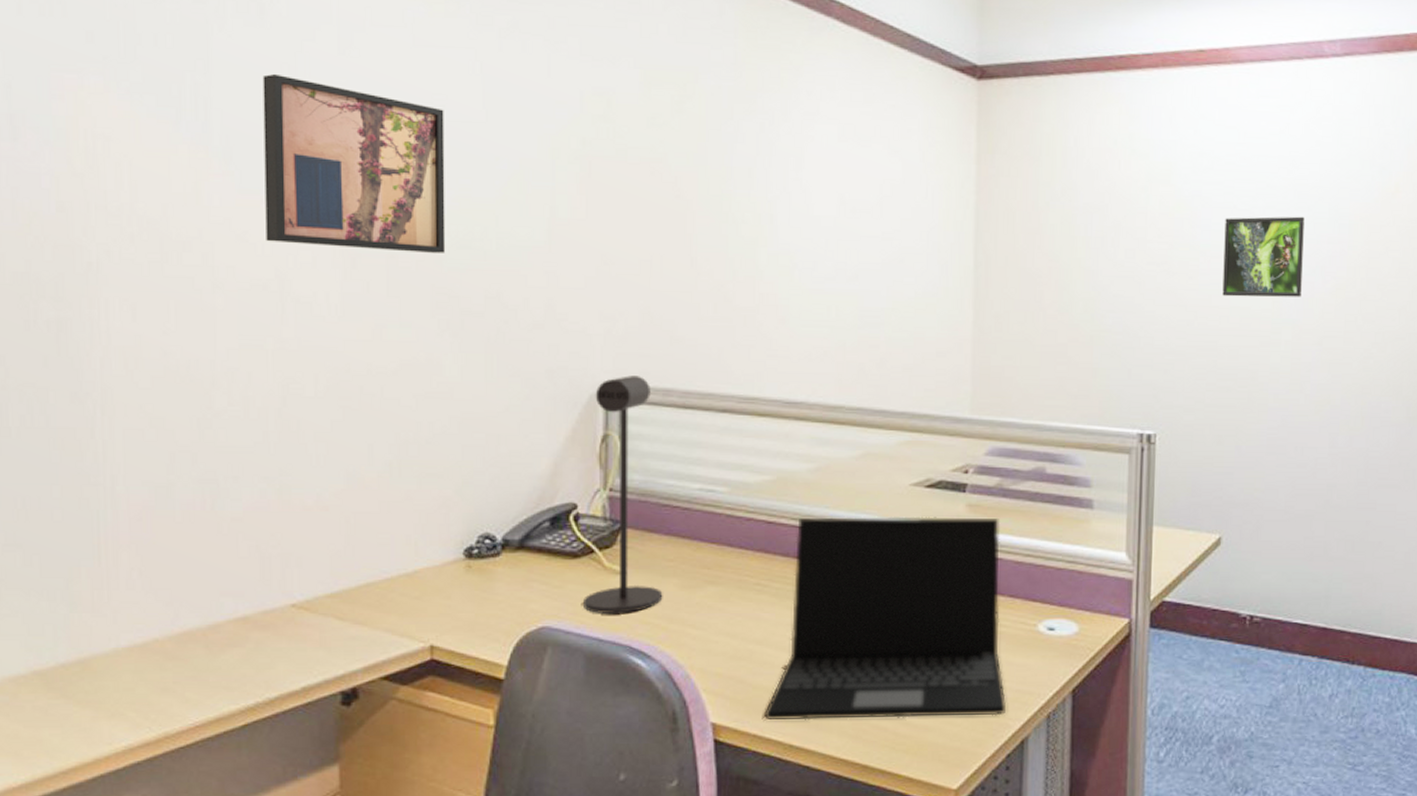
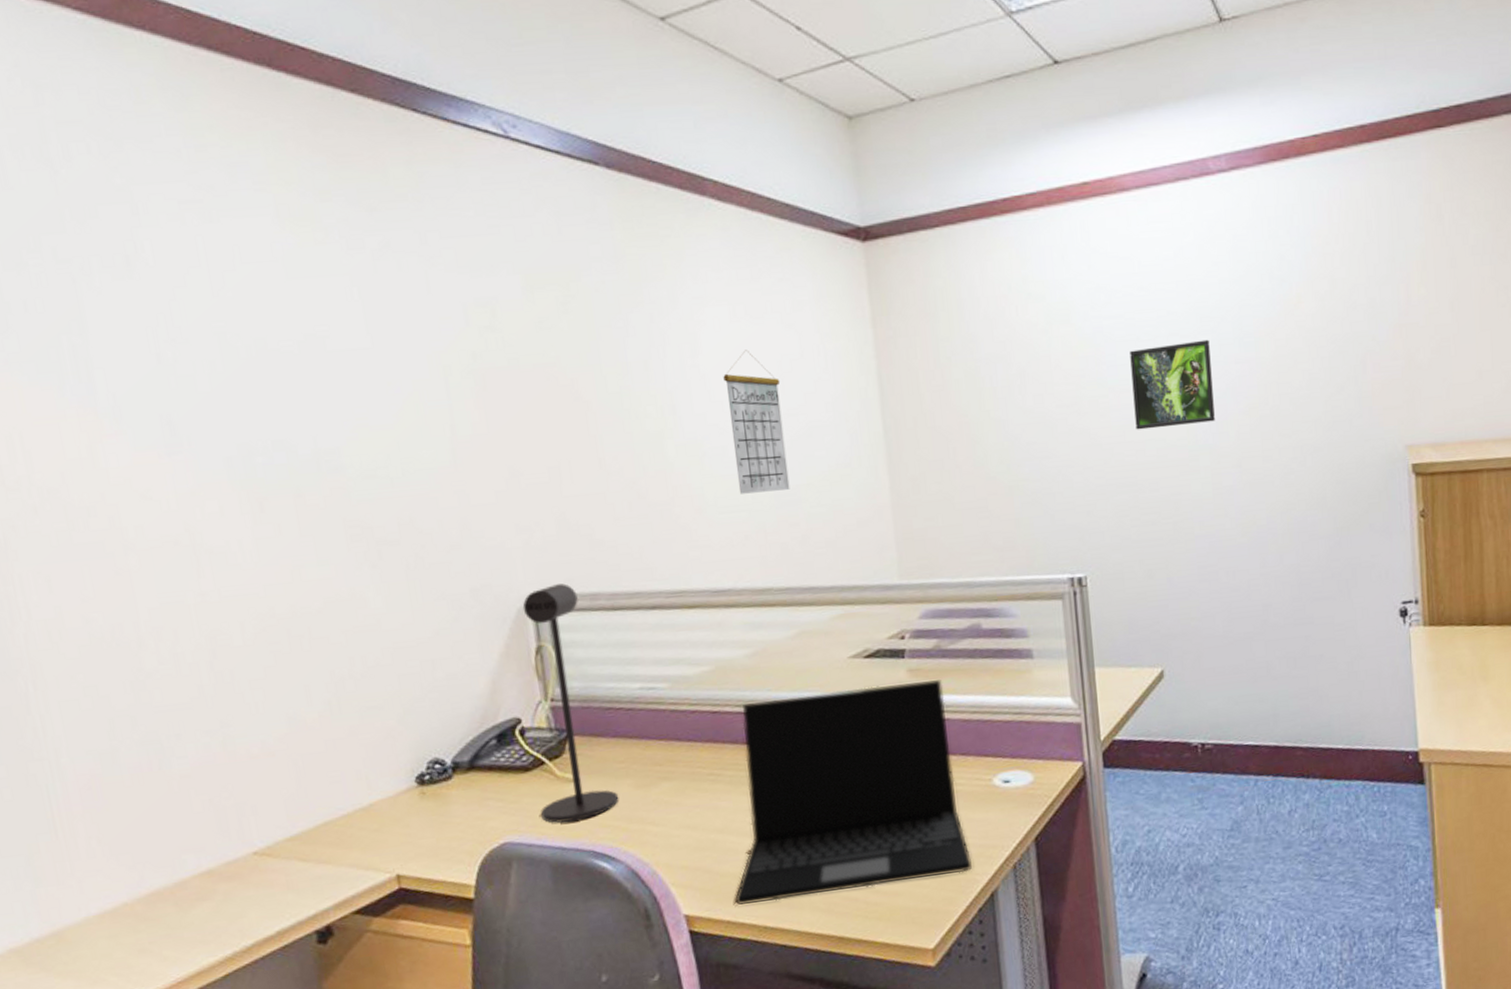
wall art: present [262,73,446,254] -> none [139,325,352,497]
calendar: none [824,170,879,311] -> present [723,350,790,494]

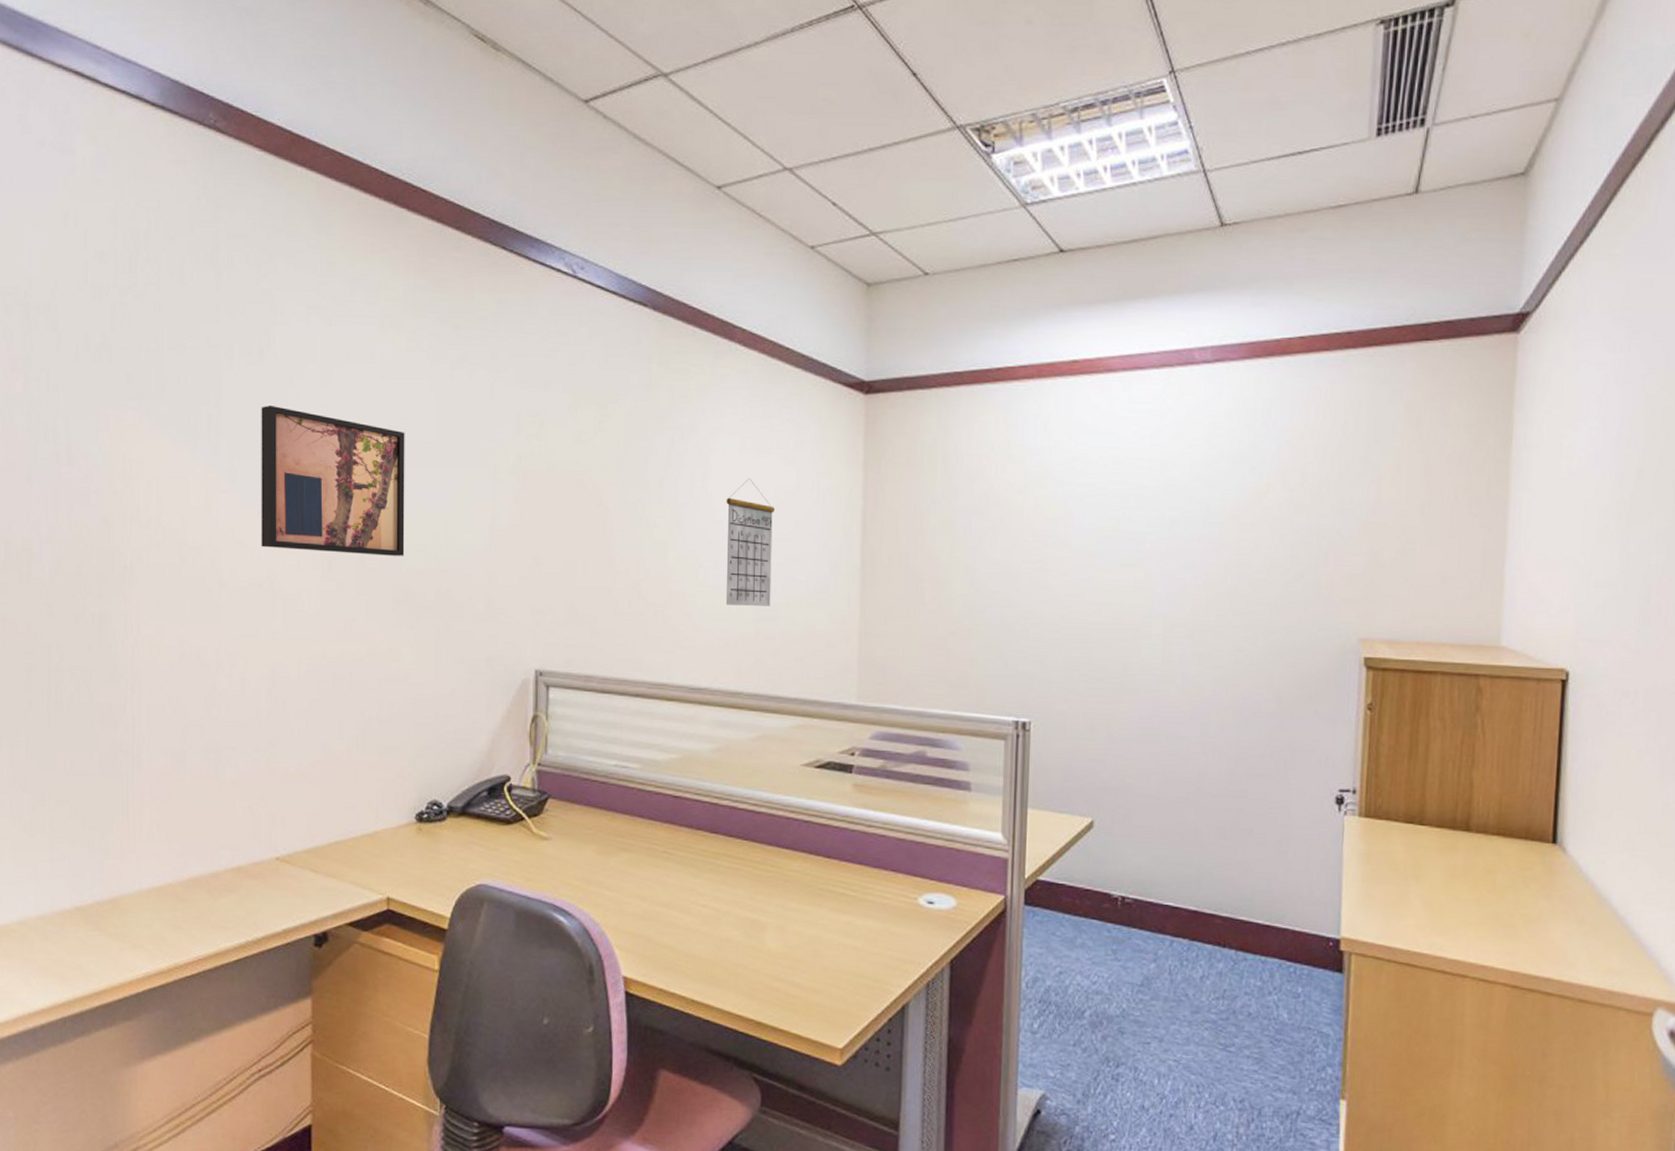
wall art: none [139,325,352,497] -> present [261,405,405,557]
desk lamp: present [522,583,620,823] -> none [515,663,583,875]
laptop: present [734,680,973,905] -> none [669,793,889,982]
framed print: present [1129,339,1215,430] -> none [1095,515,1176,593]

